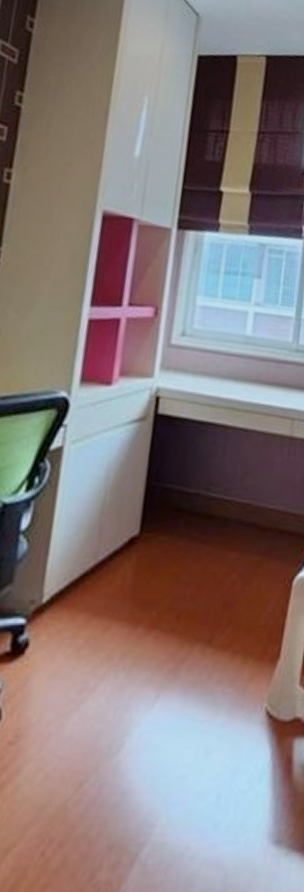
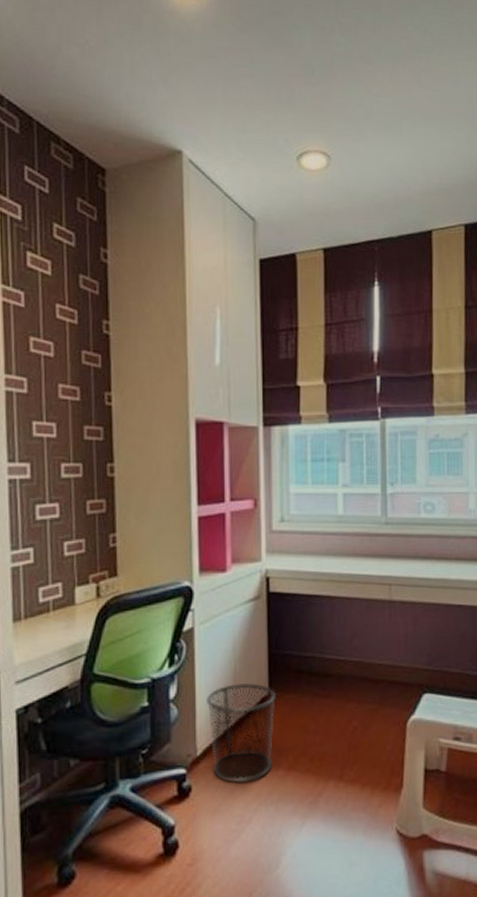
trash can: none [58,517,148,641] -> present [207,682,276,783]

